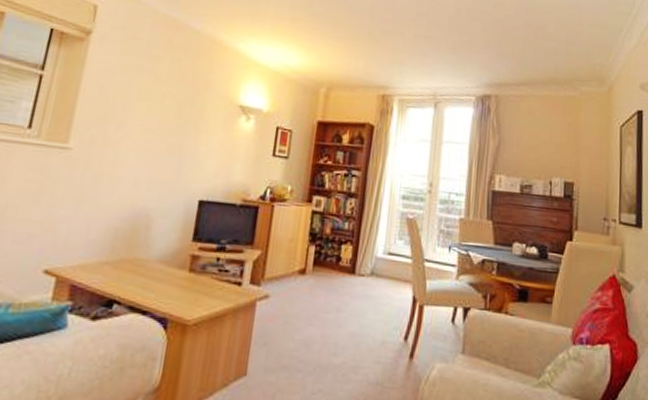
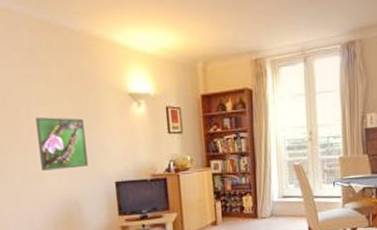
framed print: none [119,112,183,177] -> present [35,116,88,171]

